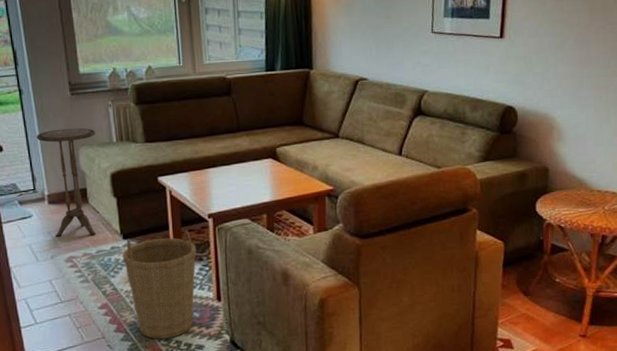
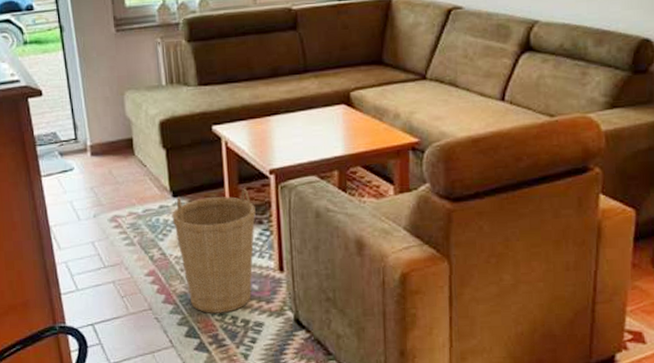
side table: present [36,127,96,237] -> none [78,69,143,193]

